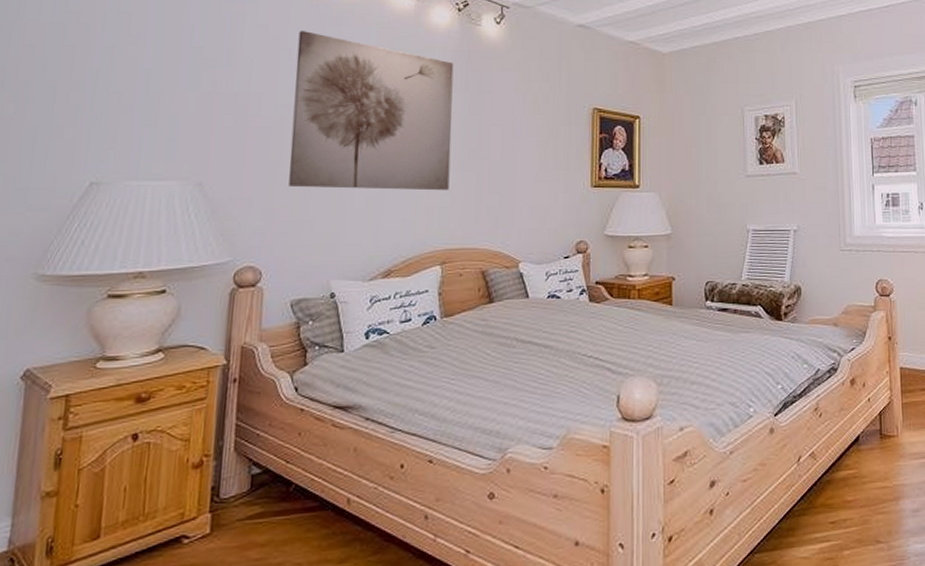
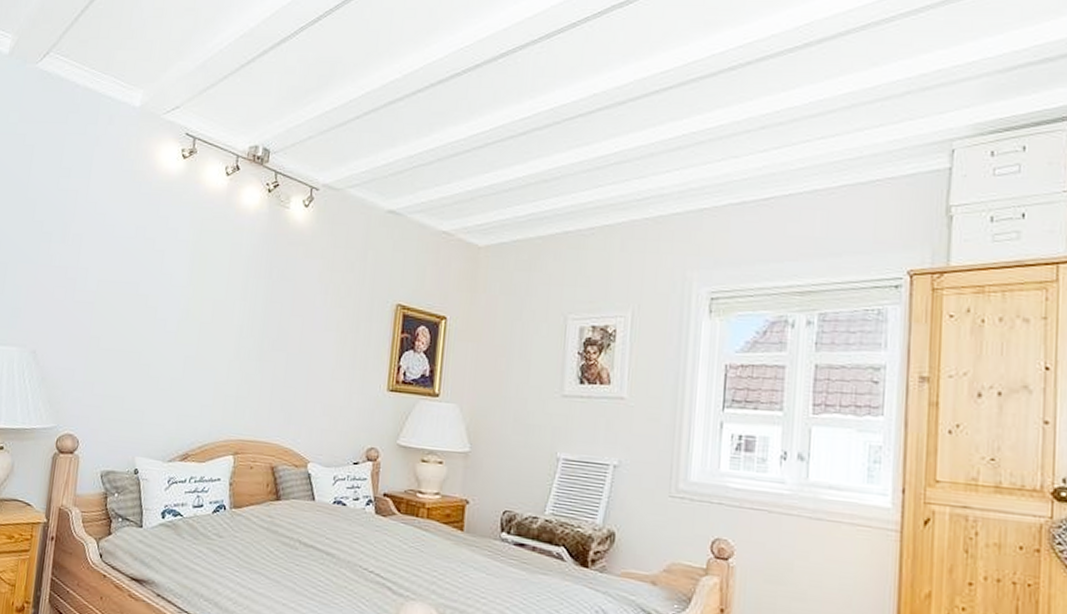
wall art: present [289,31,454,191] -> none [105,208,260,380]

